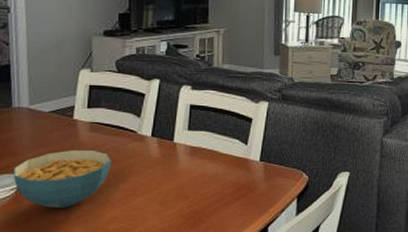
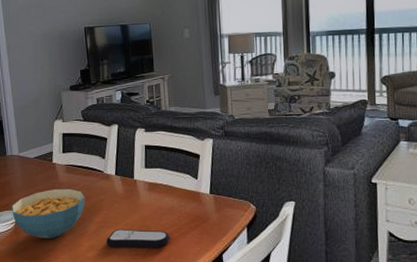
remote control: none [133,198,211,221] -> present [106,229,170,249]

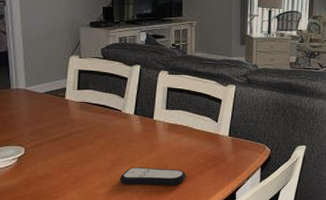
cereal bowl: present [12,188,85,239] -> none [14,125,99,176]

